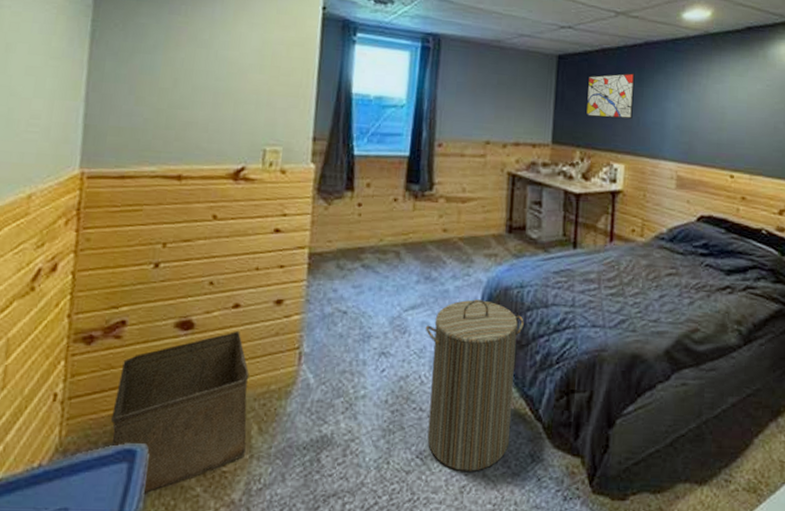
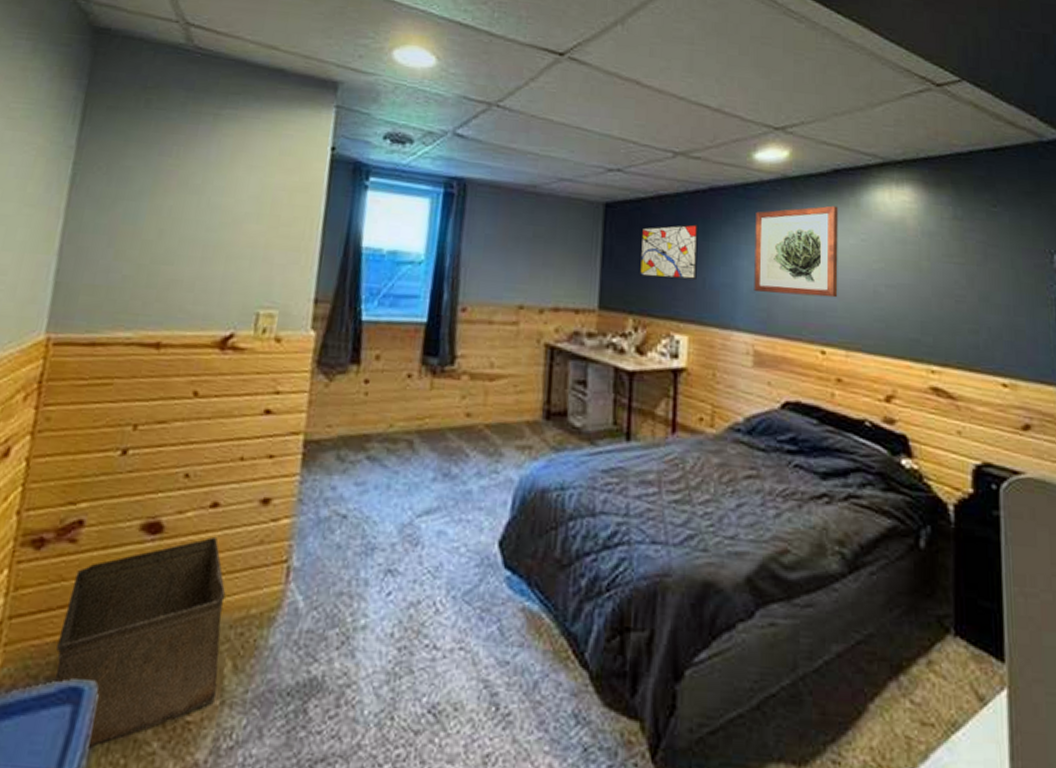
laundry hamper: present [425,299,524,471] -> none [442,504,565,735]
wall art: none [679,57,749,133] -> present [754,205,838,298]

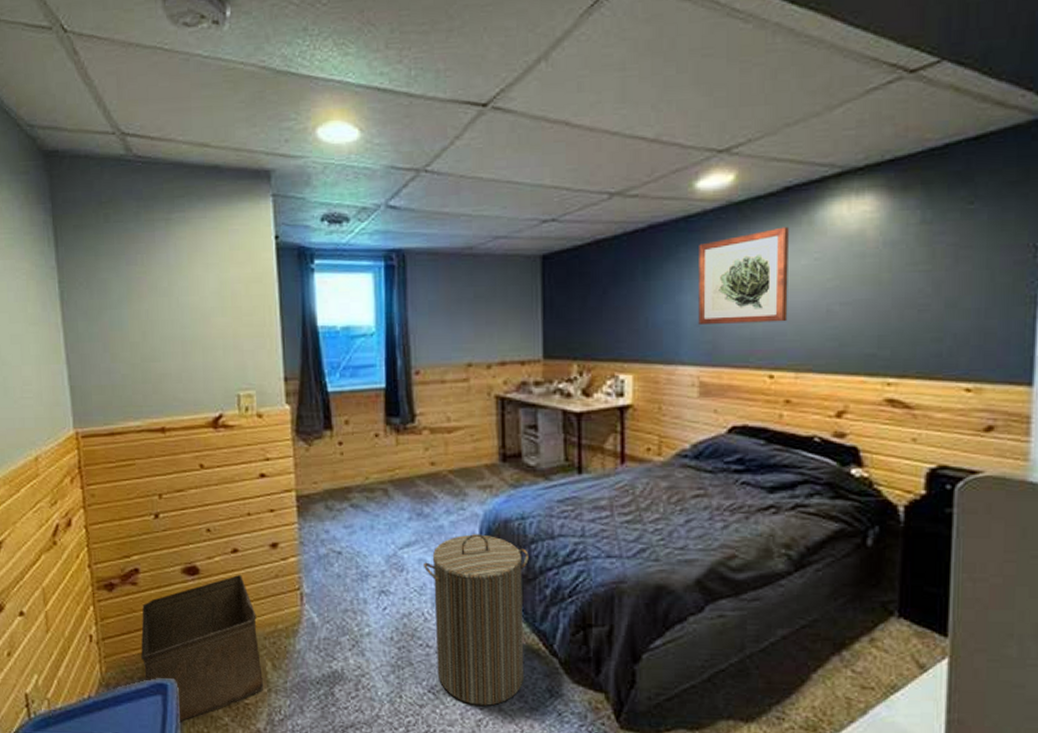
laundry hamper: none [442,504,565,735] -> present [423,534,529,706]
wall art: present [639,224,699,280] -> none [580,265,639,323]

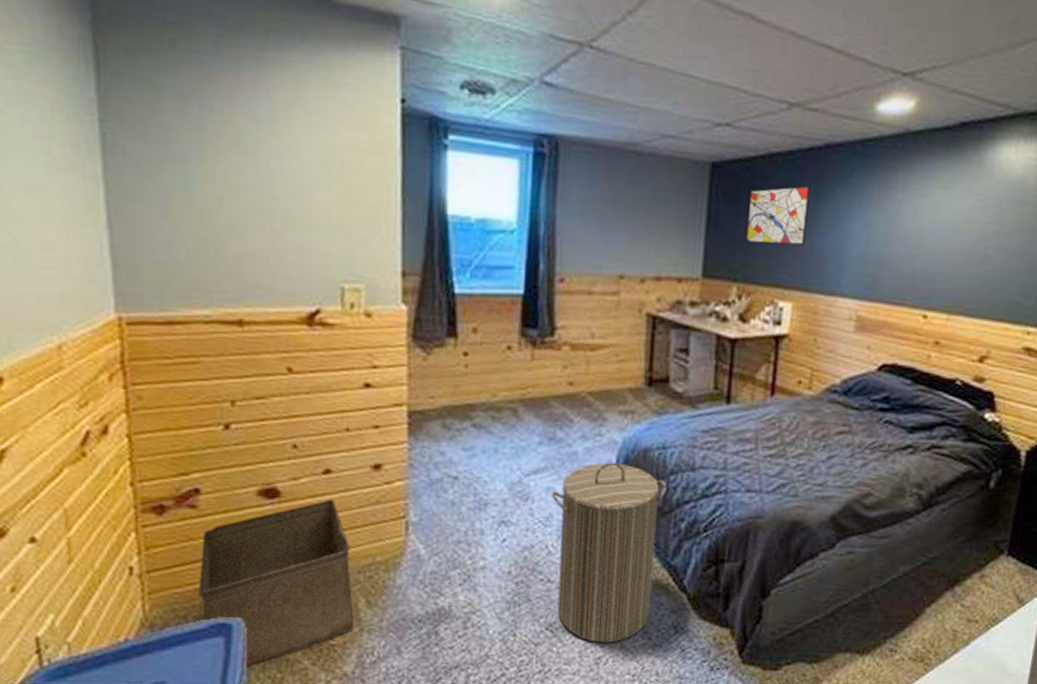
wall art: none [580,265,639,323] -> present [746,185,811,246]
wall art: present [698,226,789,326] -> none [863,163,960,262]

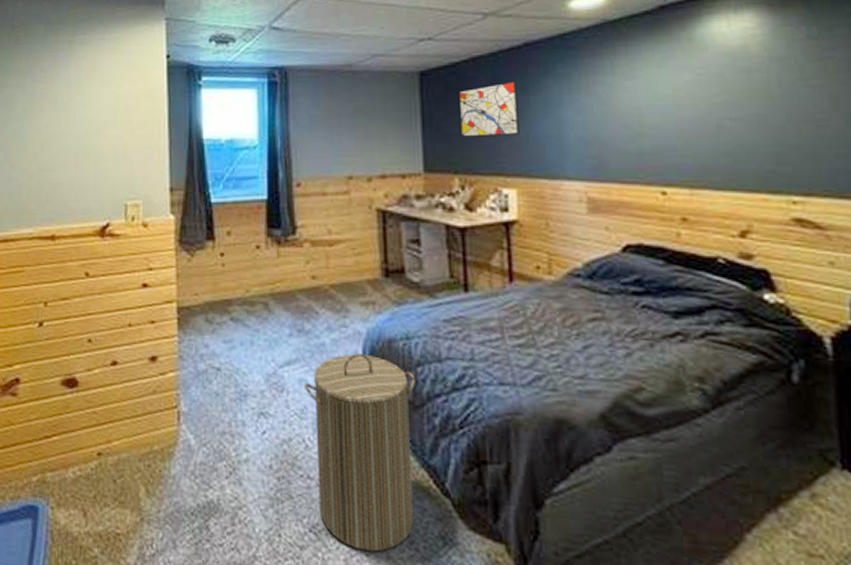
storage bin: present [199,498,355,668] -> none [15,388,137,552]

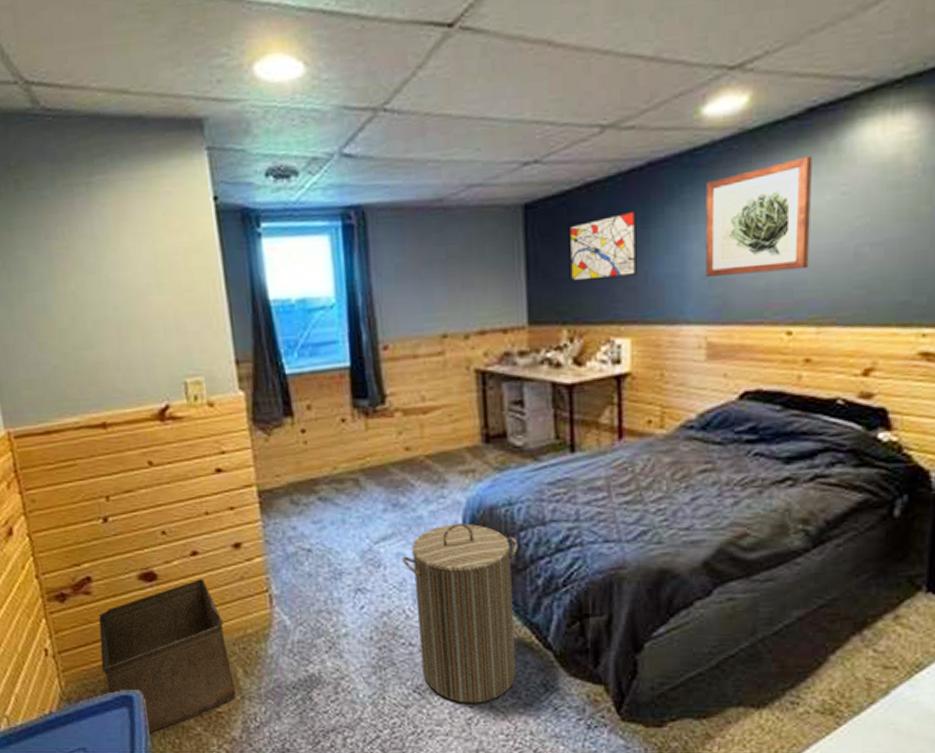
storage bin: none [15,388,137,552] -> present [99,578,237,735]
wall art: none [576,43,676,140] -> present [706,155,812,278]

